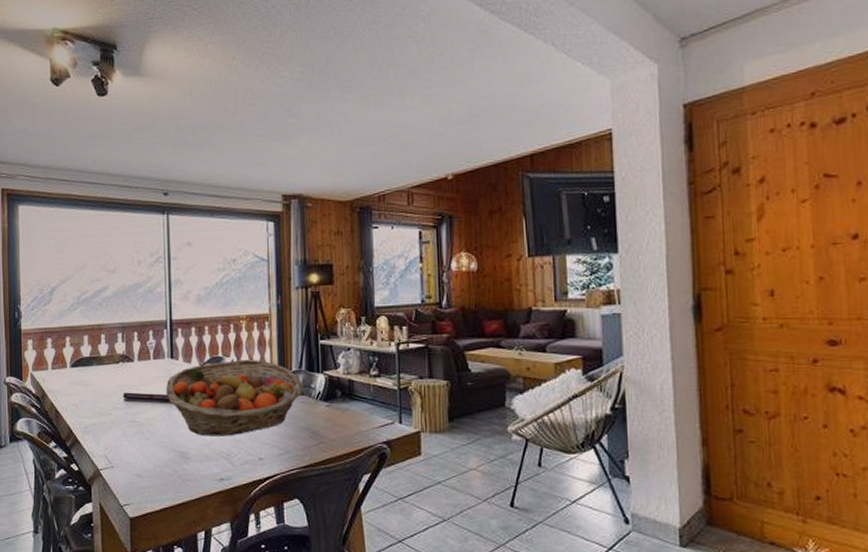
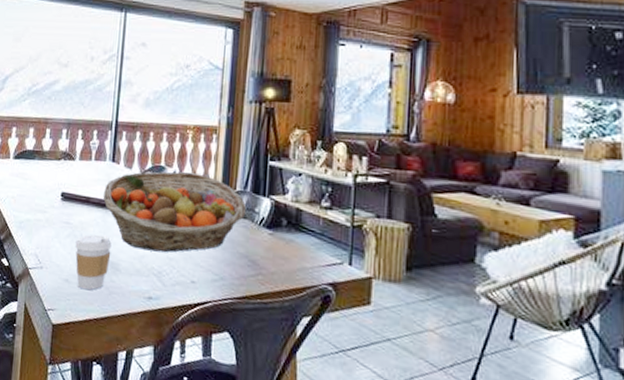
coffee cup: none [143,428,180,481] -> present [75,234,112,290]

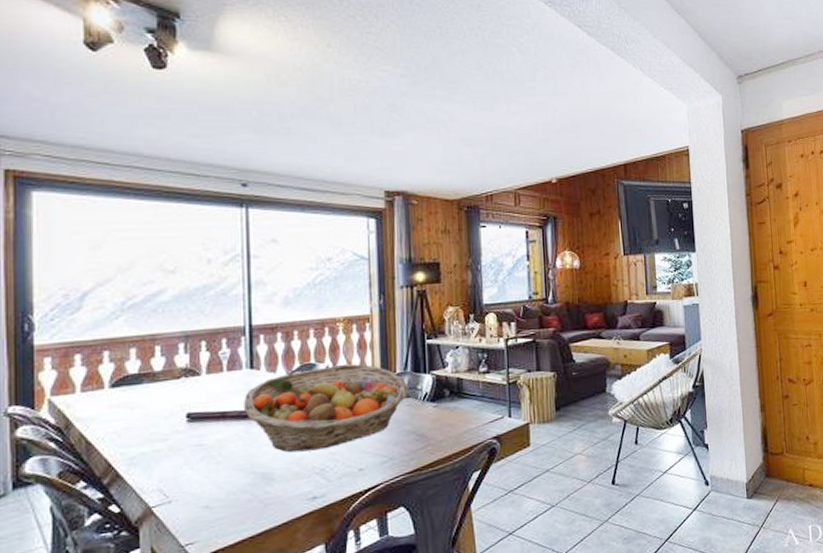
coffee cup: present [75,234,112,290] -> none [213,447,261,512]

